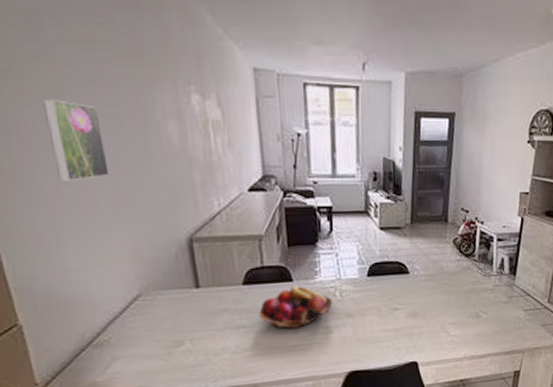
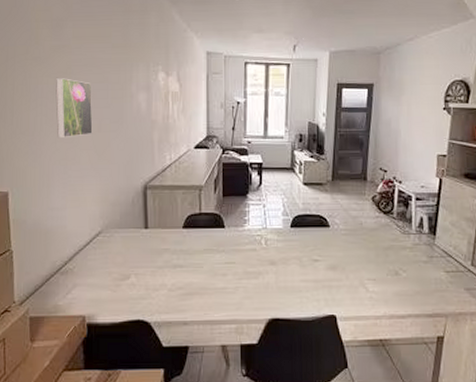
fruit basket: present [259,285,333,329] -> none [194,231,258,272]

